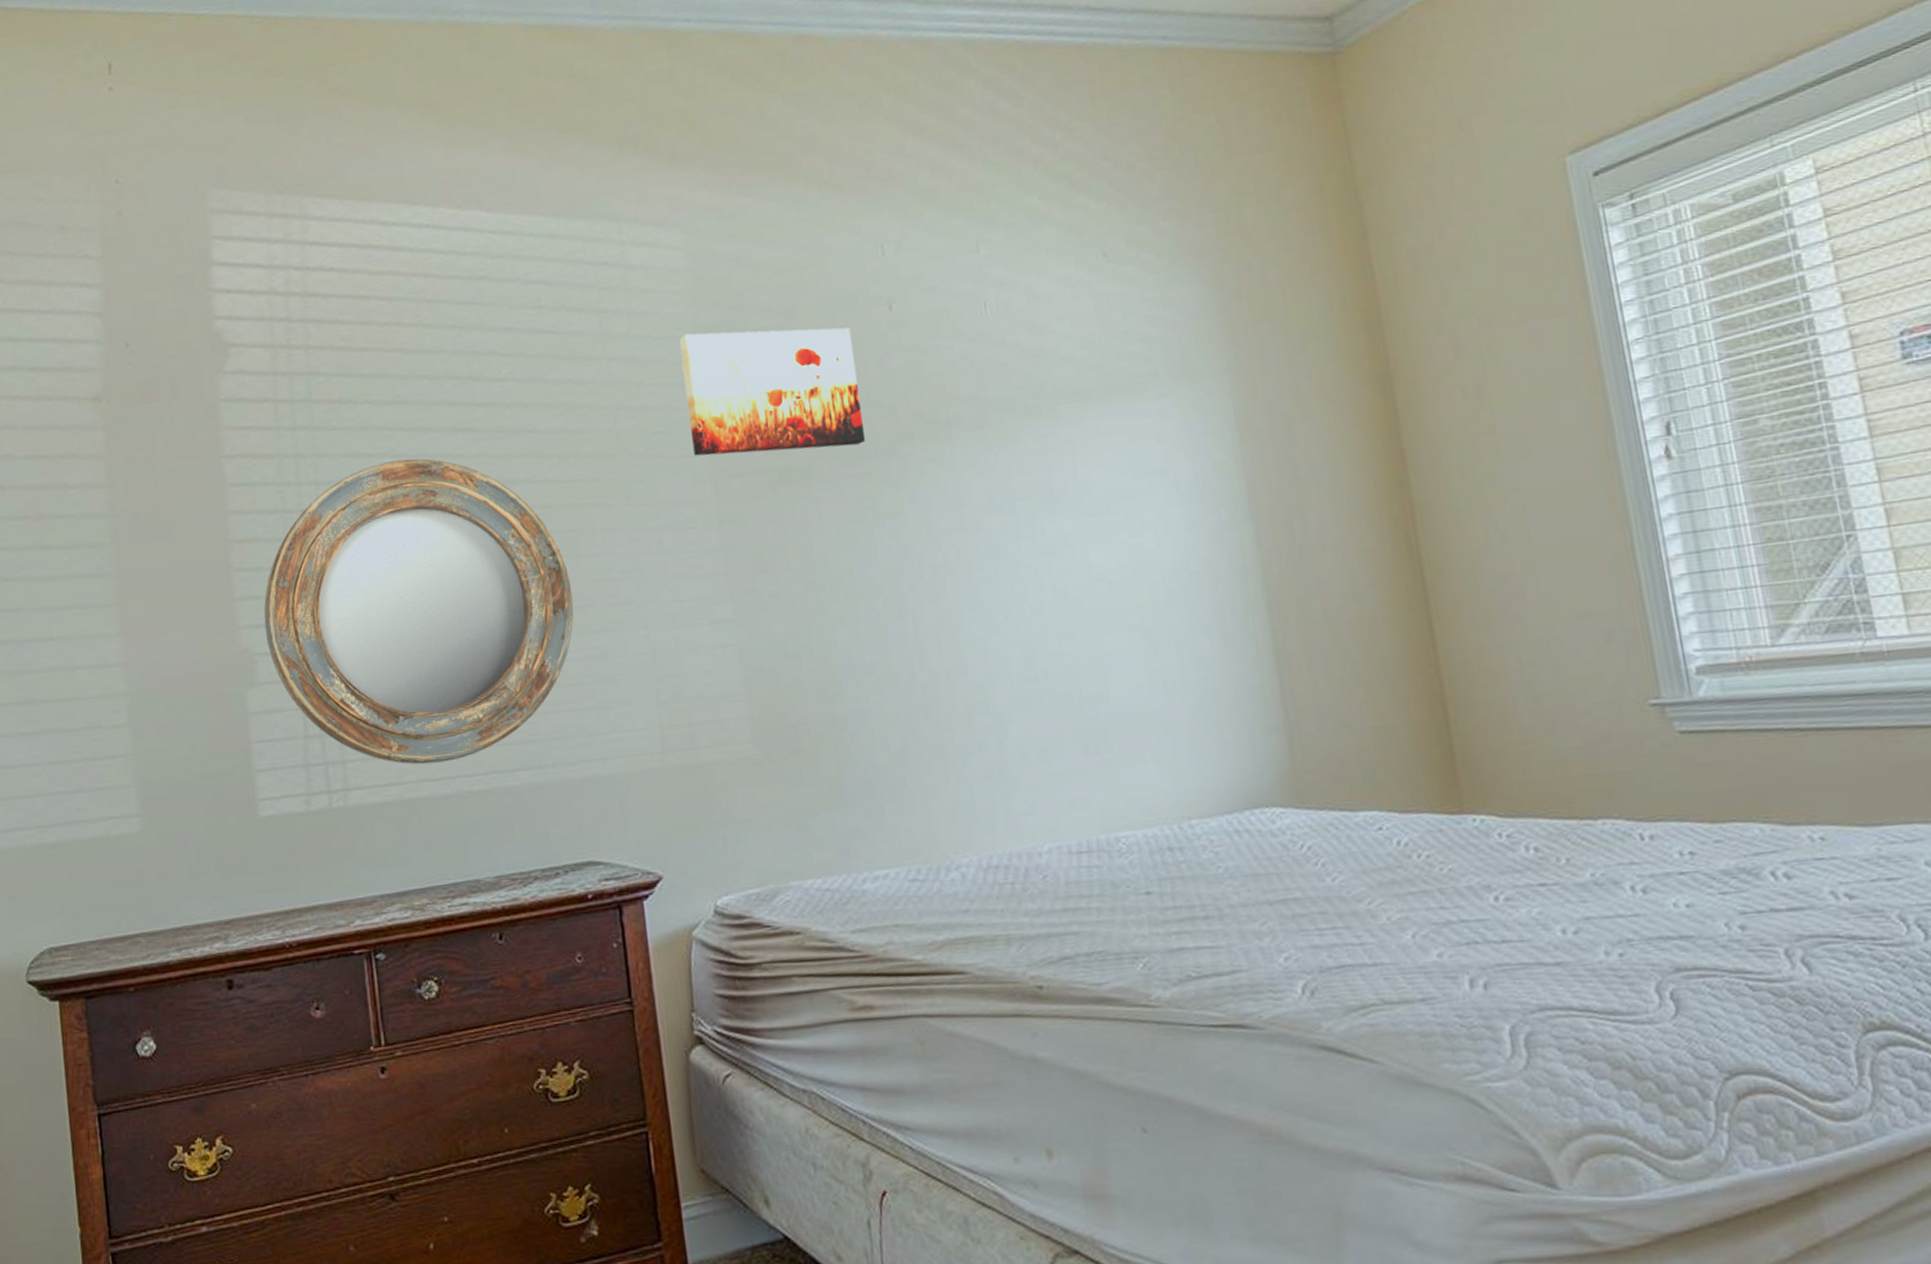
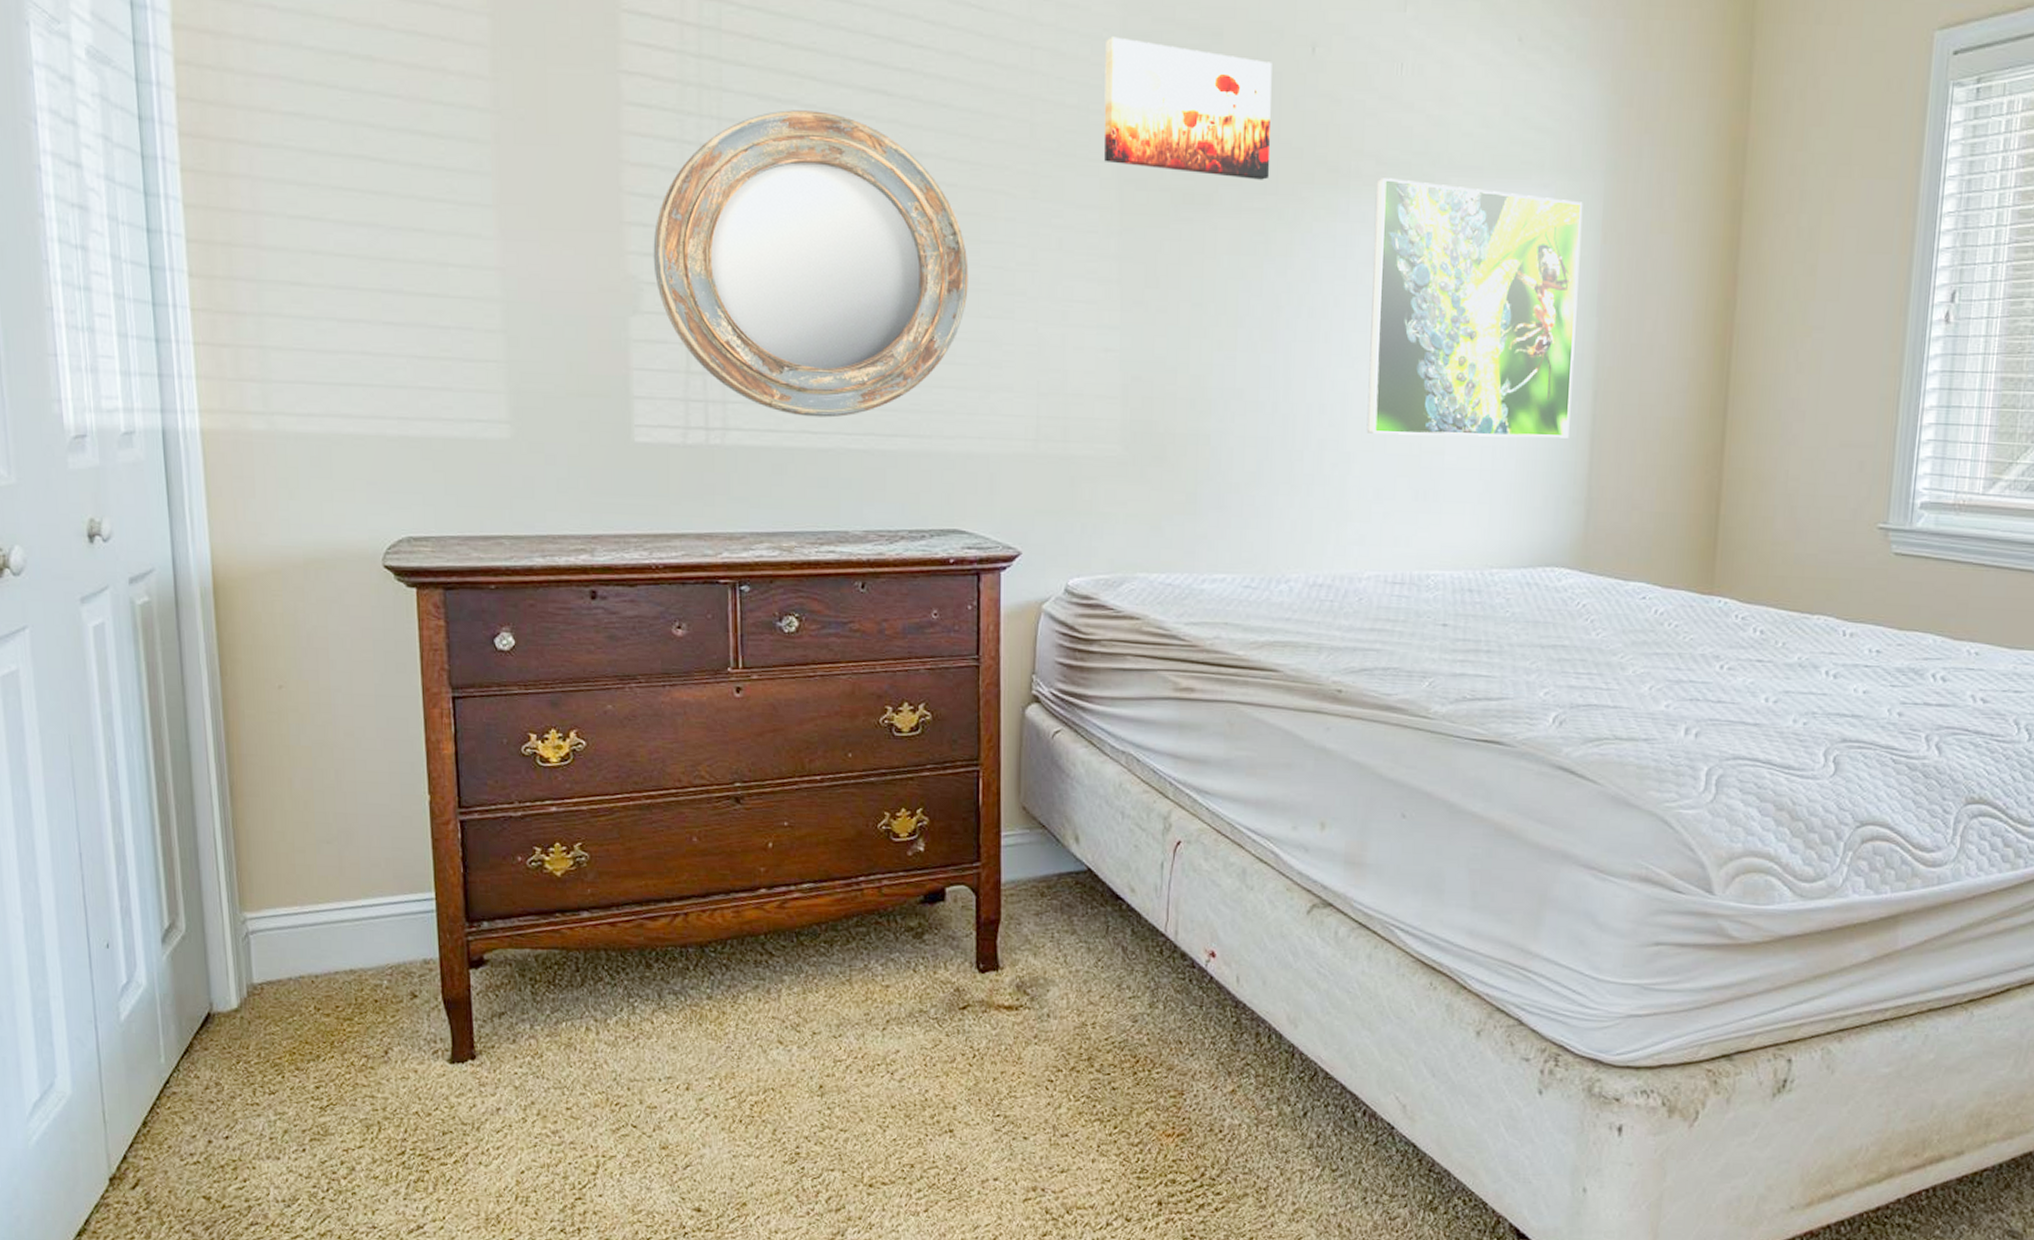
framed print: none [979,404,1249,690] -> present [1366,178,1583,438]

